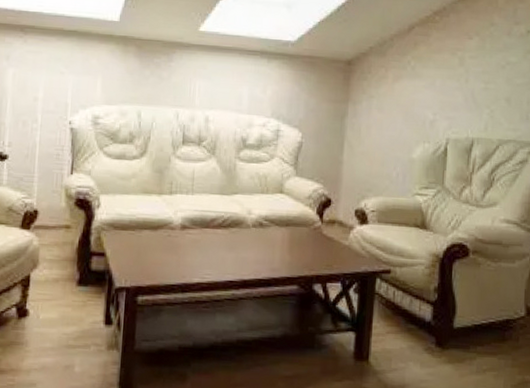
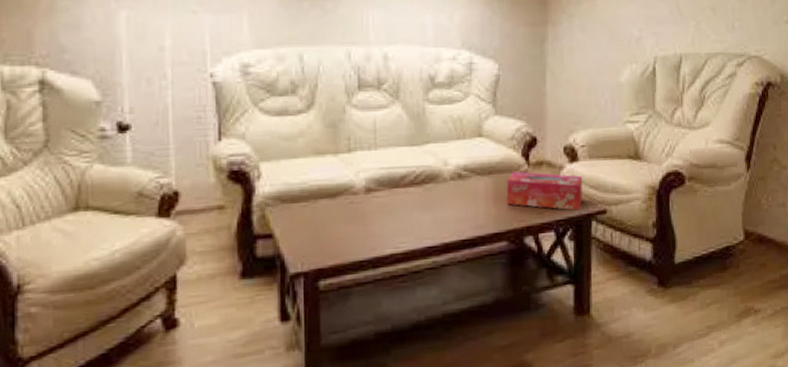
tissue box: none [300,227,370,267] -> present [506,172,582,211]

